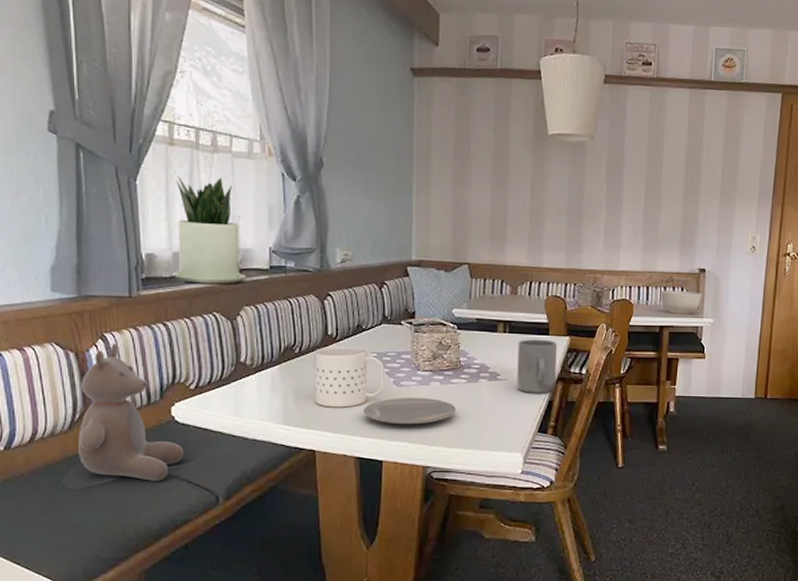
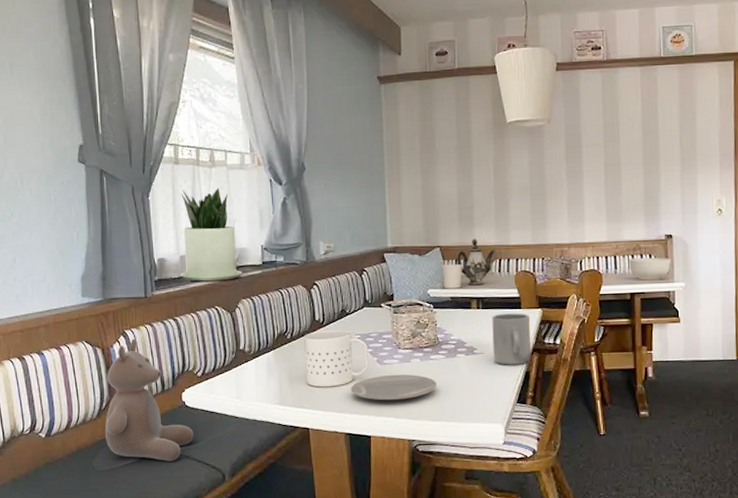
dixie cup: none [468,284,491,310] -> present [441,264,462,289]
teapot: none [485,258,527,308] -> present [457,238,495,286]

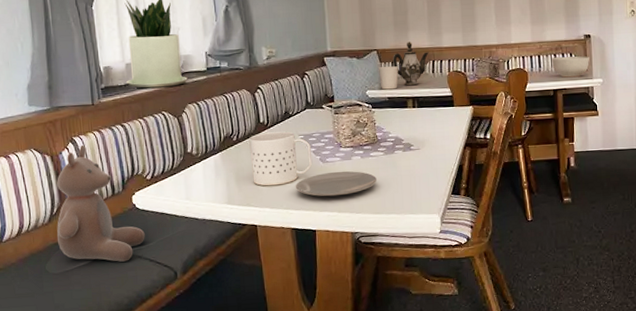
cup: present [492,313,531,365] -> none [427,110,464,160]

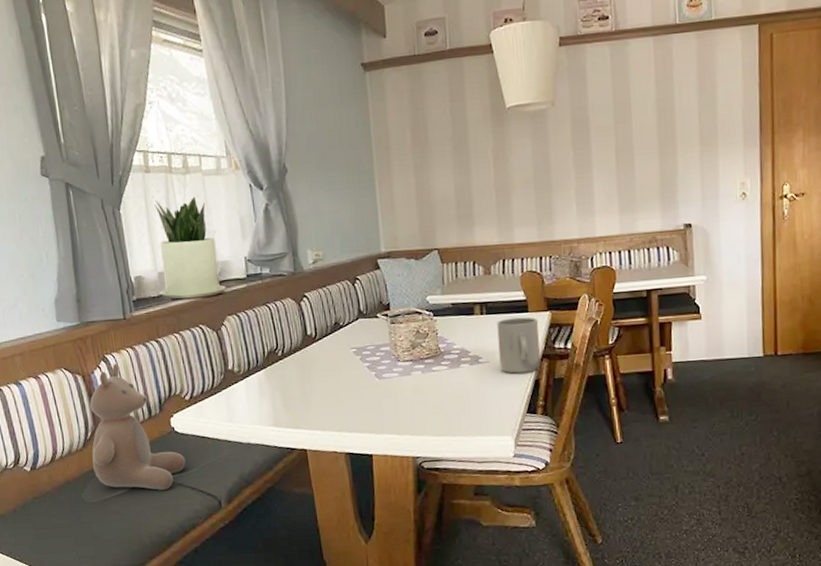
mug: present [249,131,313,186] -> none [295,344,368,406]
plate: present [295,171,377,197] -> none [348,388,440,417]
dixie cup: present [379,66,398,90] -> none [440,267,463,295]
teapot: present [393,41,429,86] -> none [456,238,498,290]
cup: none [427,110,464,160] -> present [497,317,541,374]
bowl: present [552,56,590,78] -> none [645,249,691,276]

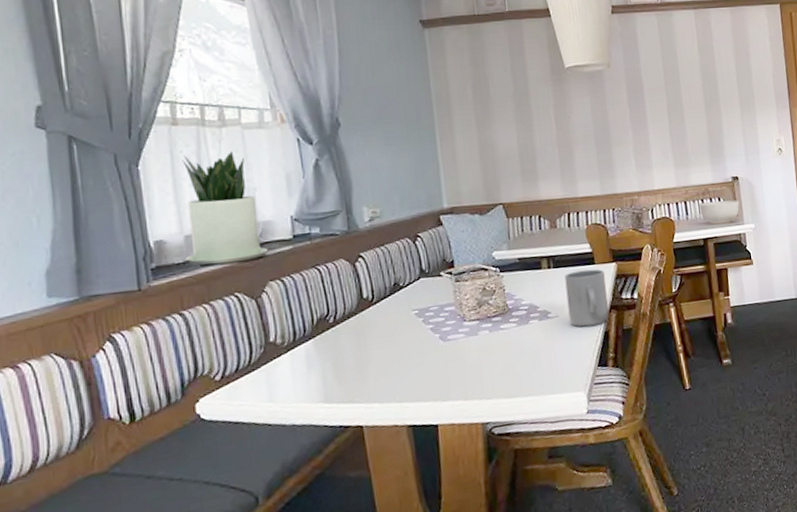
bear: present [90,363,186,490] -> none [87,342,214,496]
bowl: none [645,249,691,276] -> present [699,200,740,225]

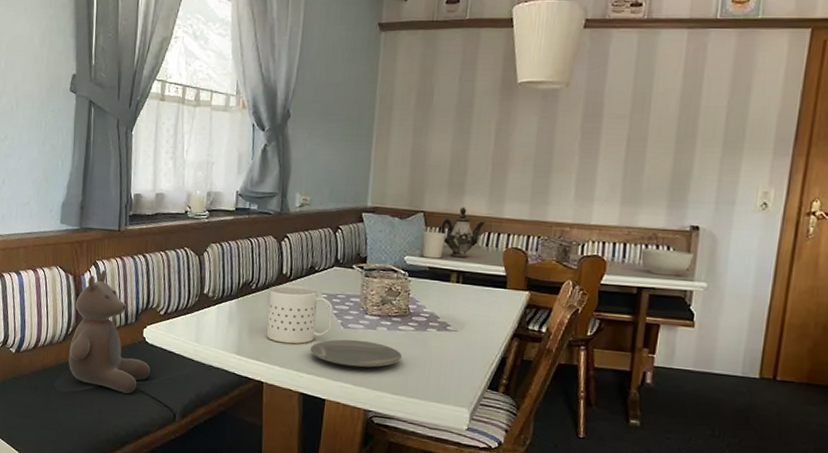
bear: none [87,342,214,496] -> present [68,269,151,394]
planter: present [182,151,268,266] -> none [154,126,215,223]
mug: none [350,306,431,376] -> present [266,285,334,344]
plate: none [409,348,510,383] -> present [309,339,402,368]
dixie cup: none [506,221,529,250] -> present [422,232,446,259]
teapot: none [522,192,563,244] -> present [440,207,485,258]
cup: present [564,269,609,327] -> none [467,291,516,349]

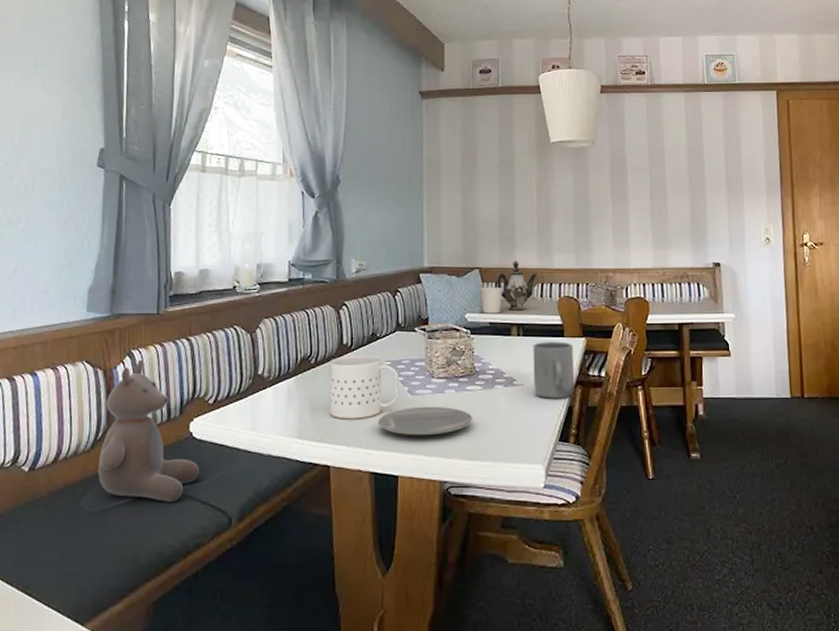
cup: none [467,291,516,349] -> present [533,341,574,399]
bowl: present [641,248,695,276] -> none [676,286,720,310]

